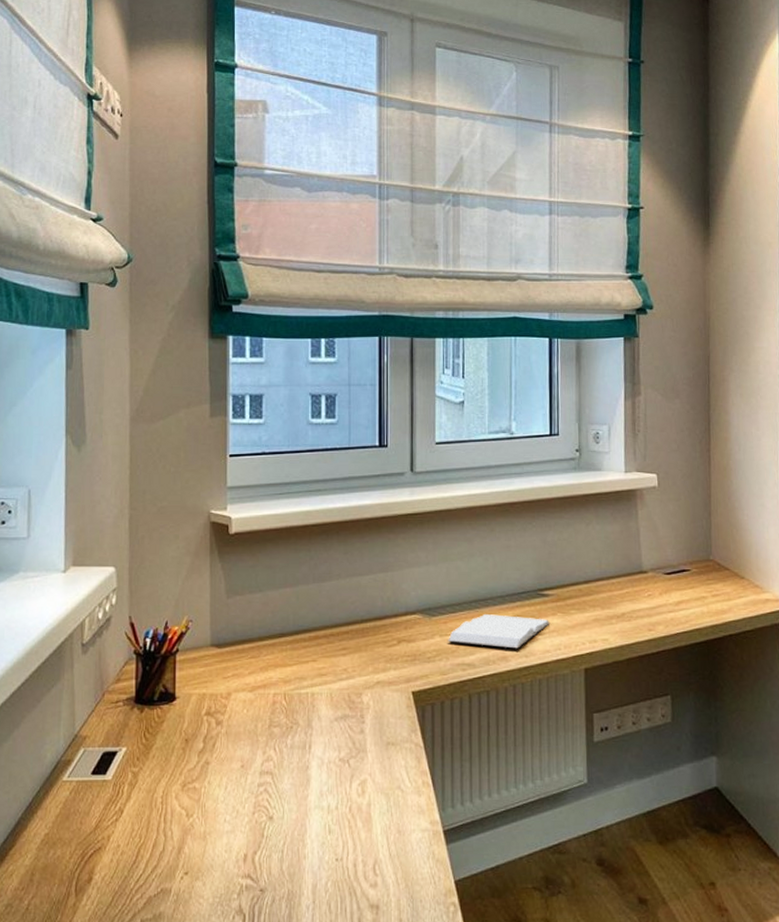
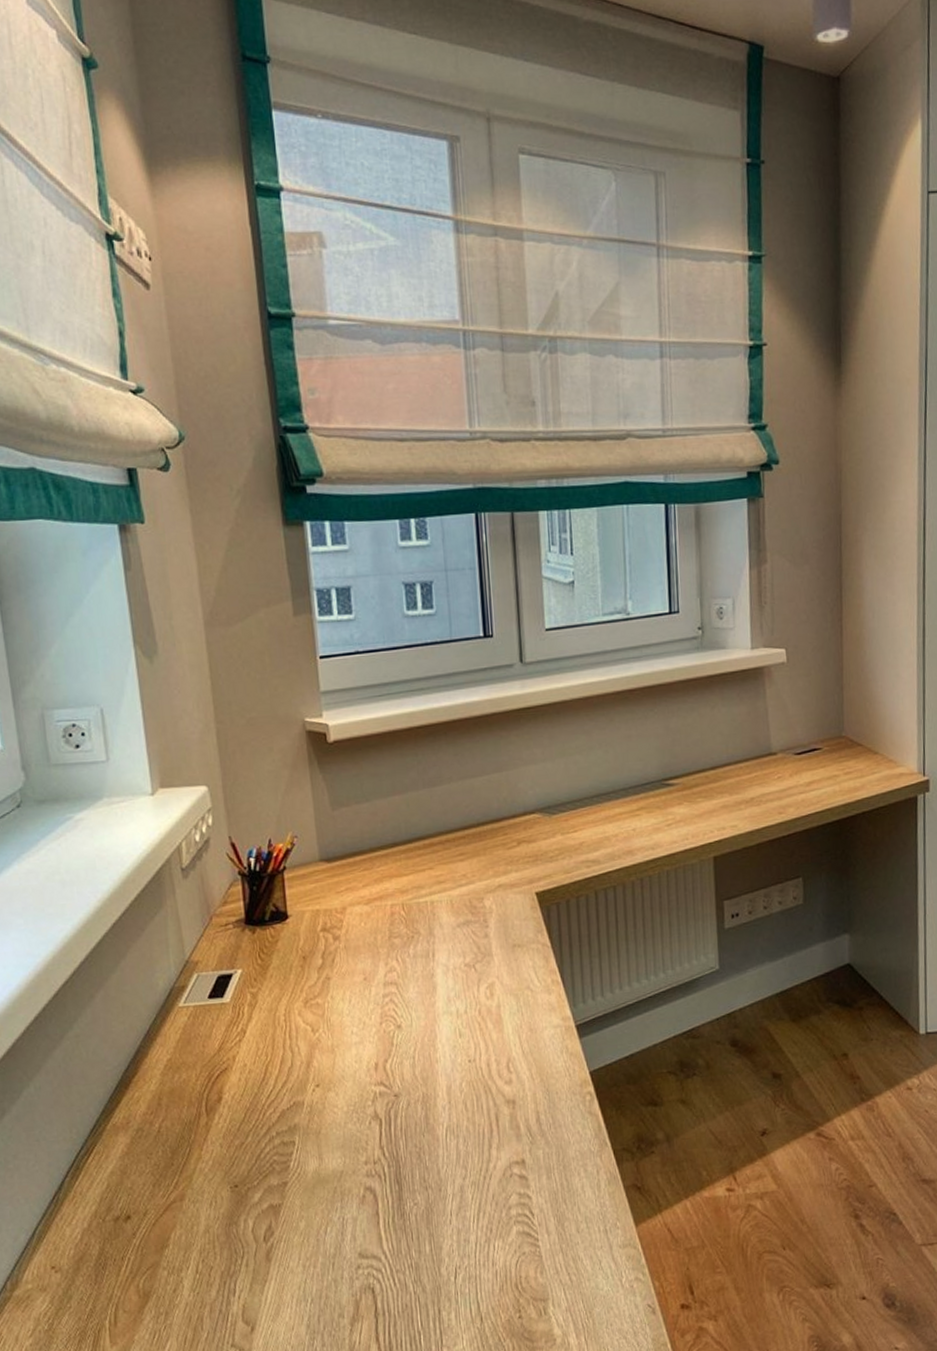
book: present [447,614,551,649] -> none [569,808,677,842]

